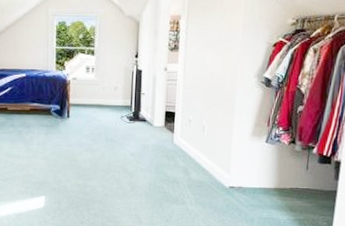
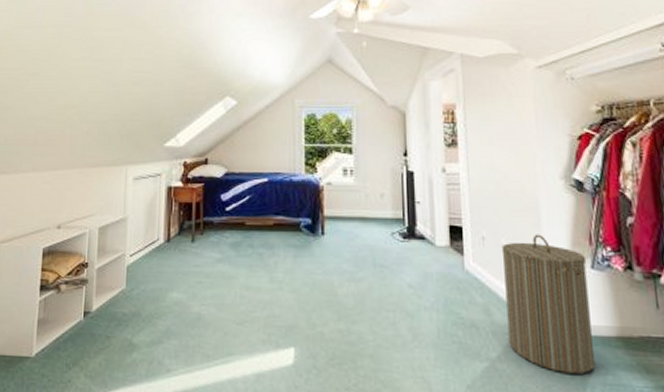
laundry hamper: none [199,118,263,212] -> present [501,234,596,374]

